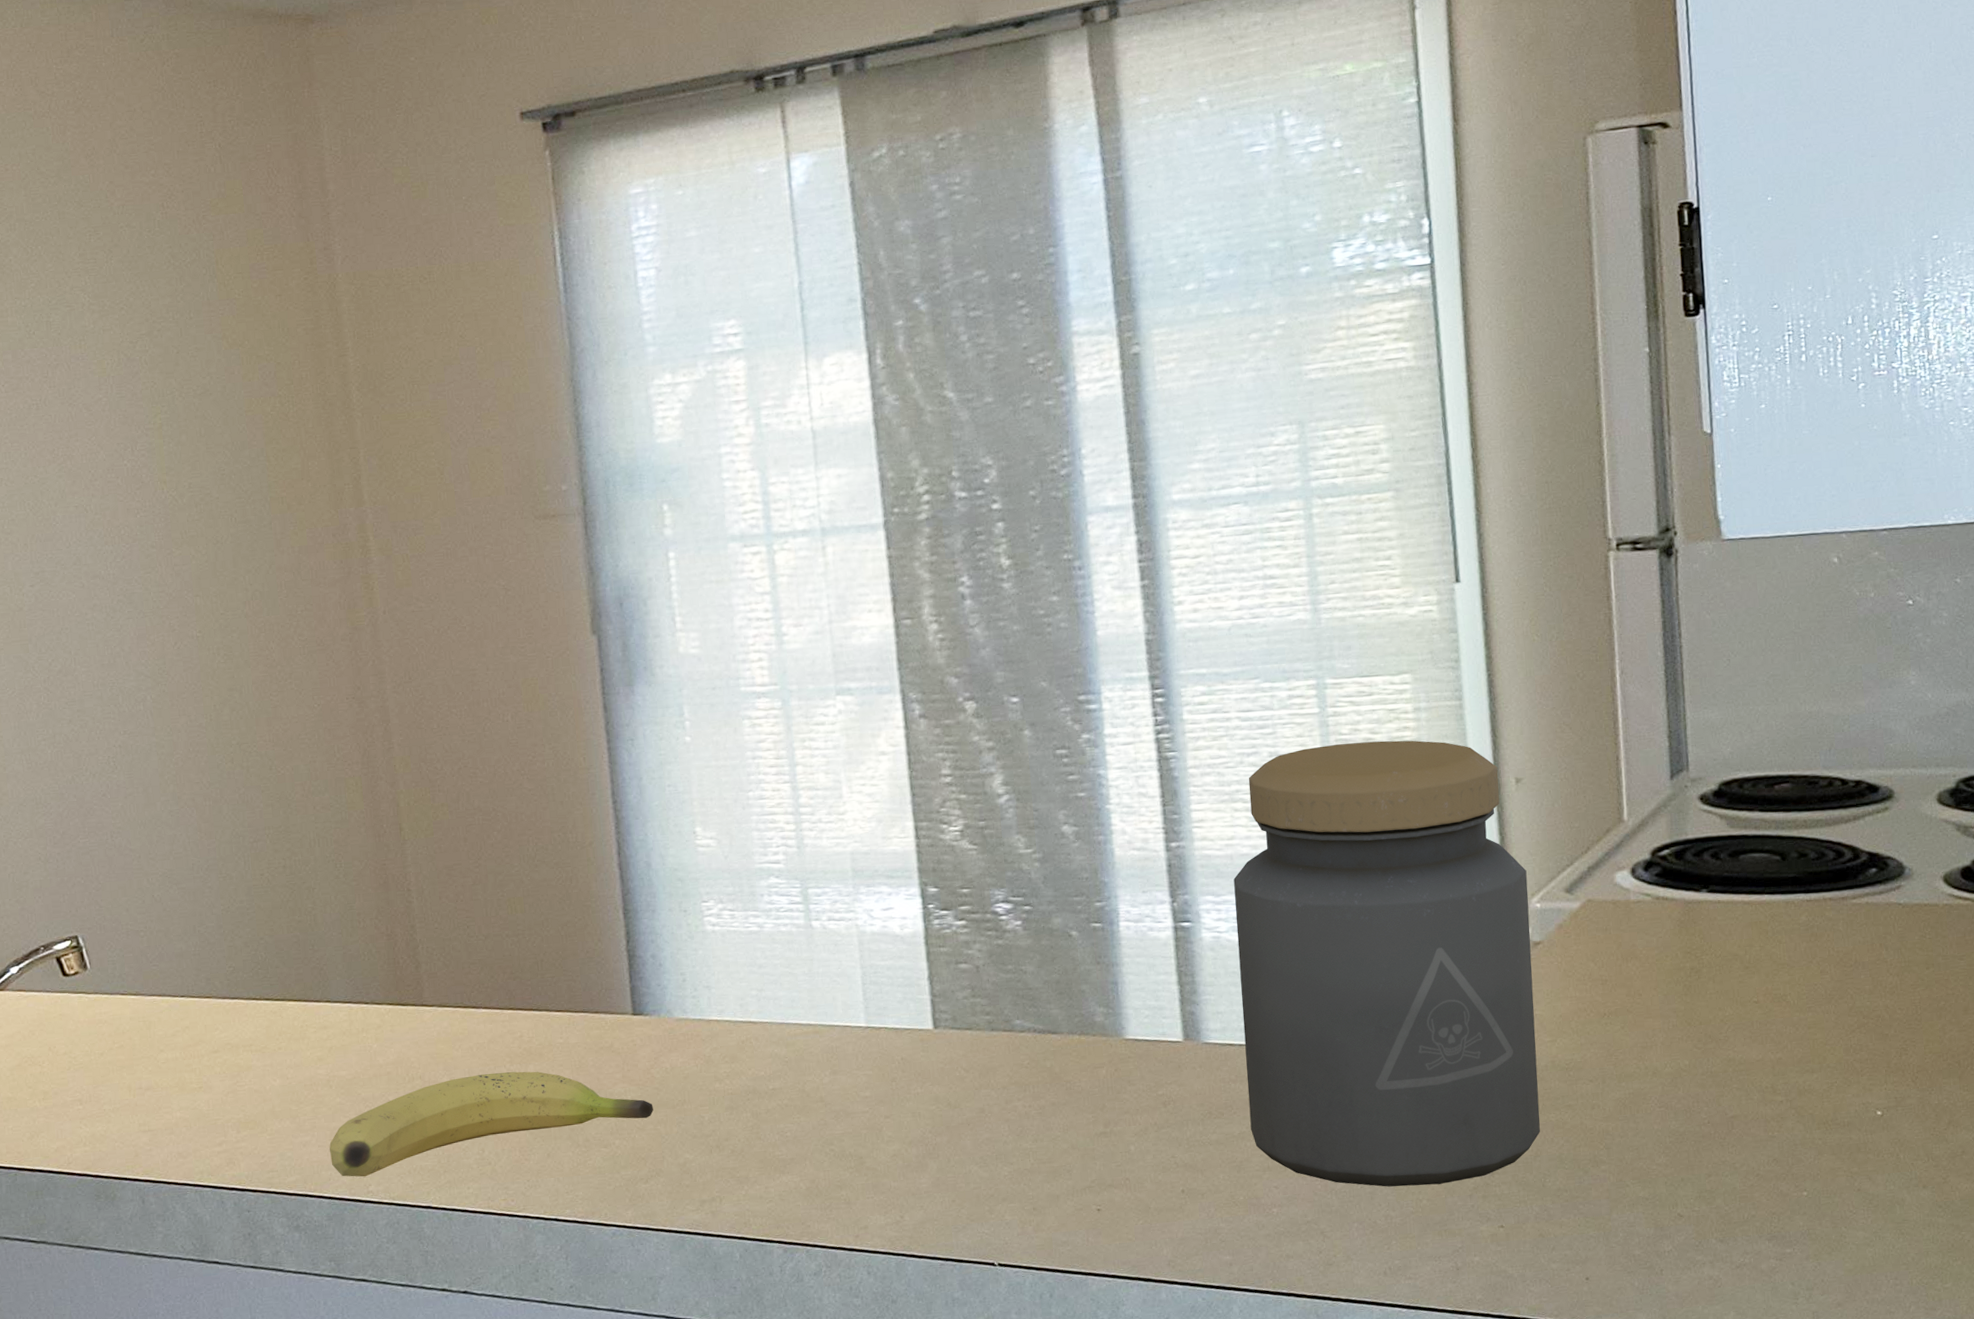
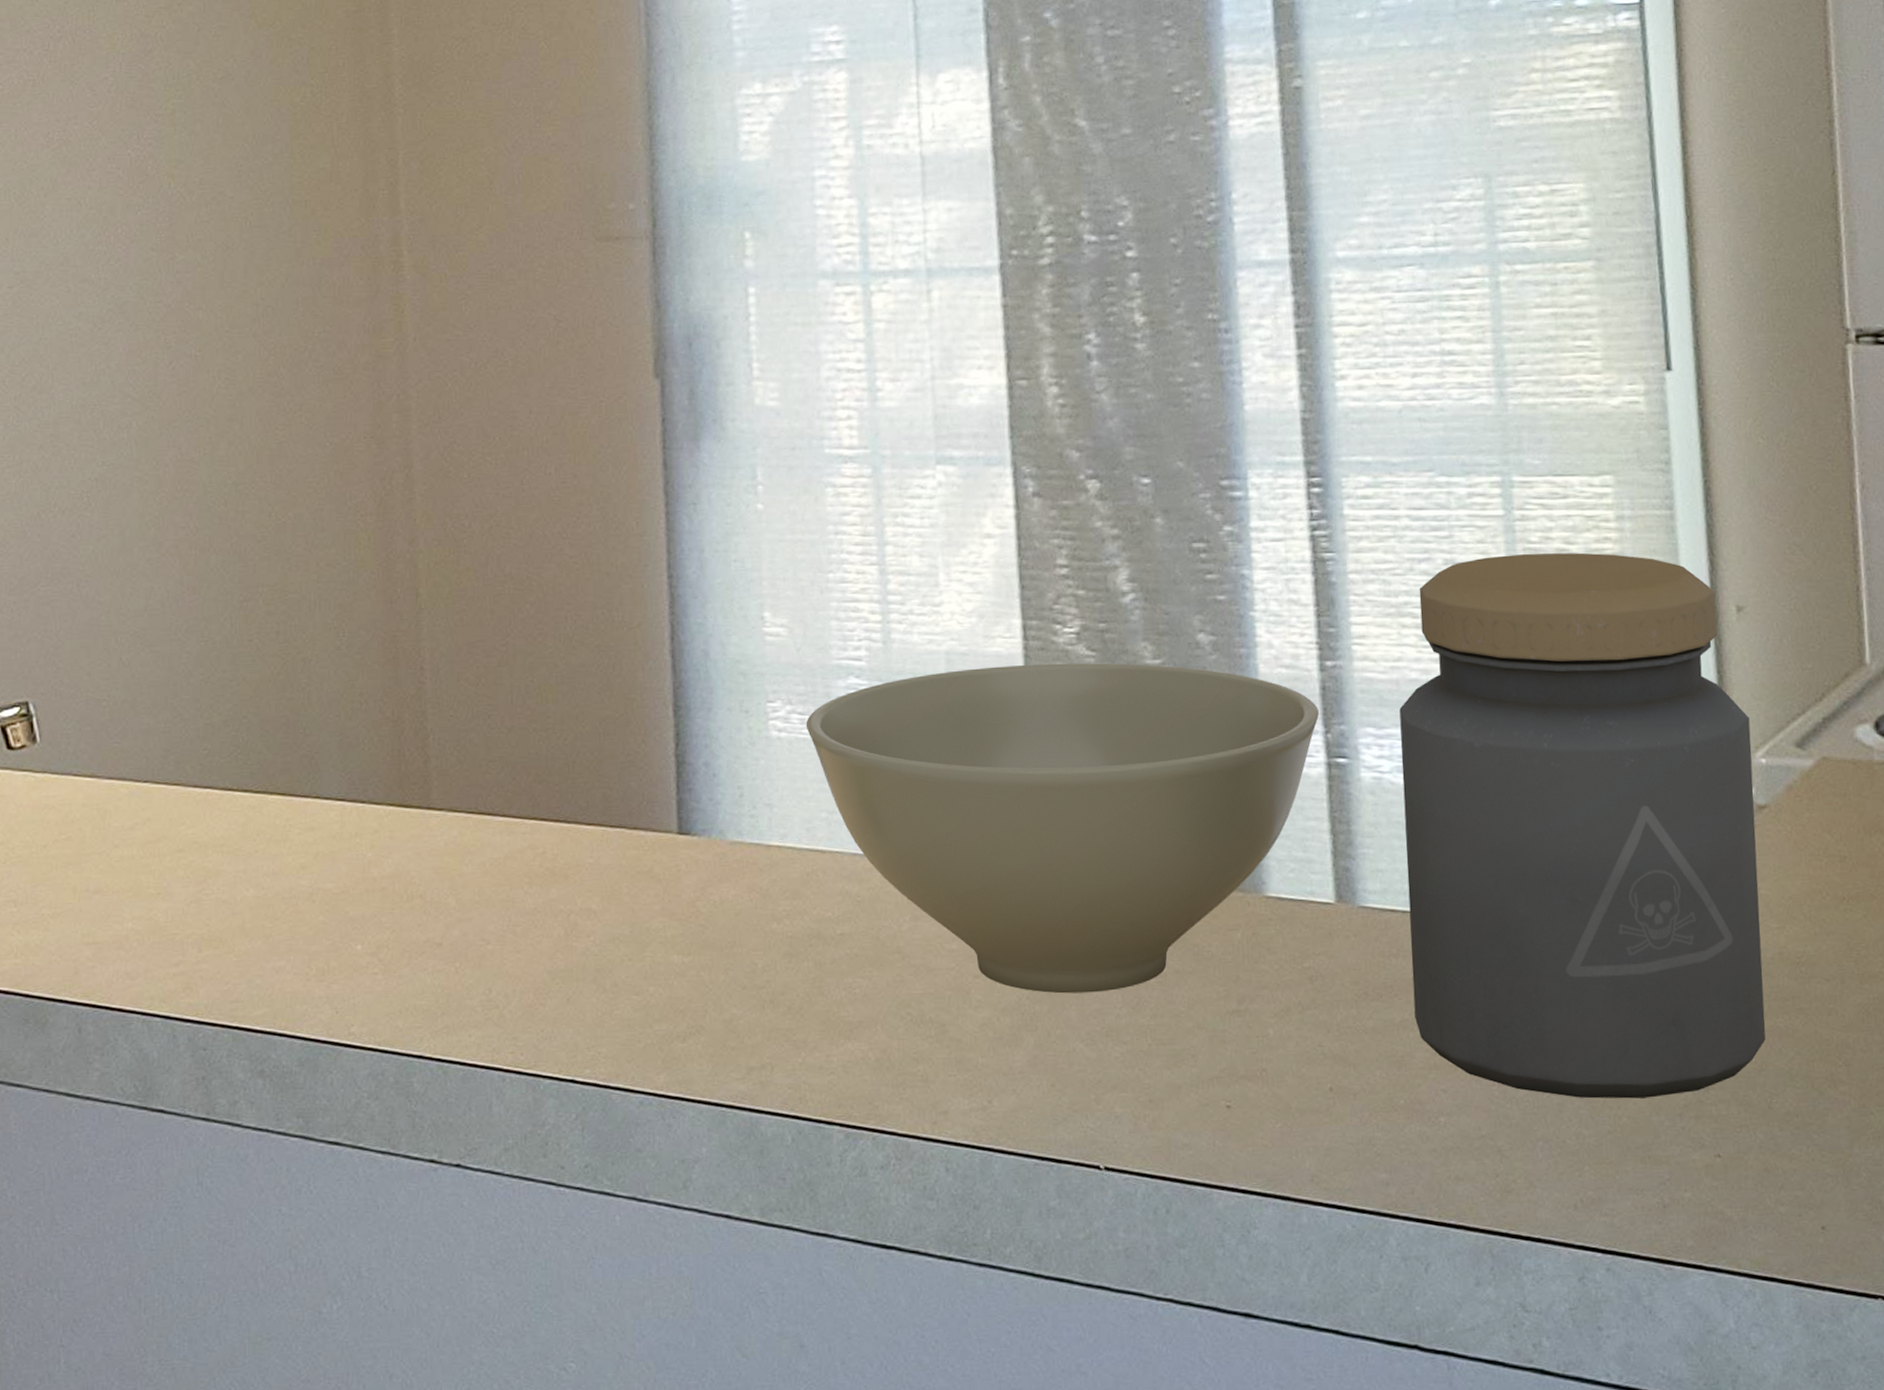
fruit: present [329,1071,653,1177] -> none [307,895,697,1015]
bowl: none [735,853,1166,1127] -> present [805,663,1319,994]

